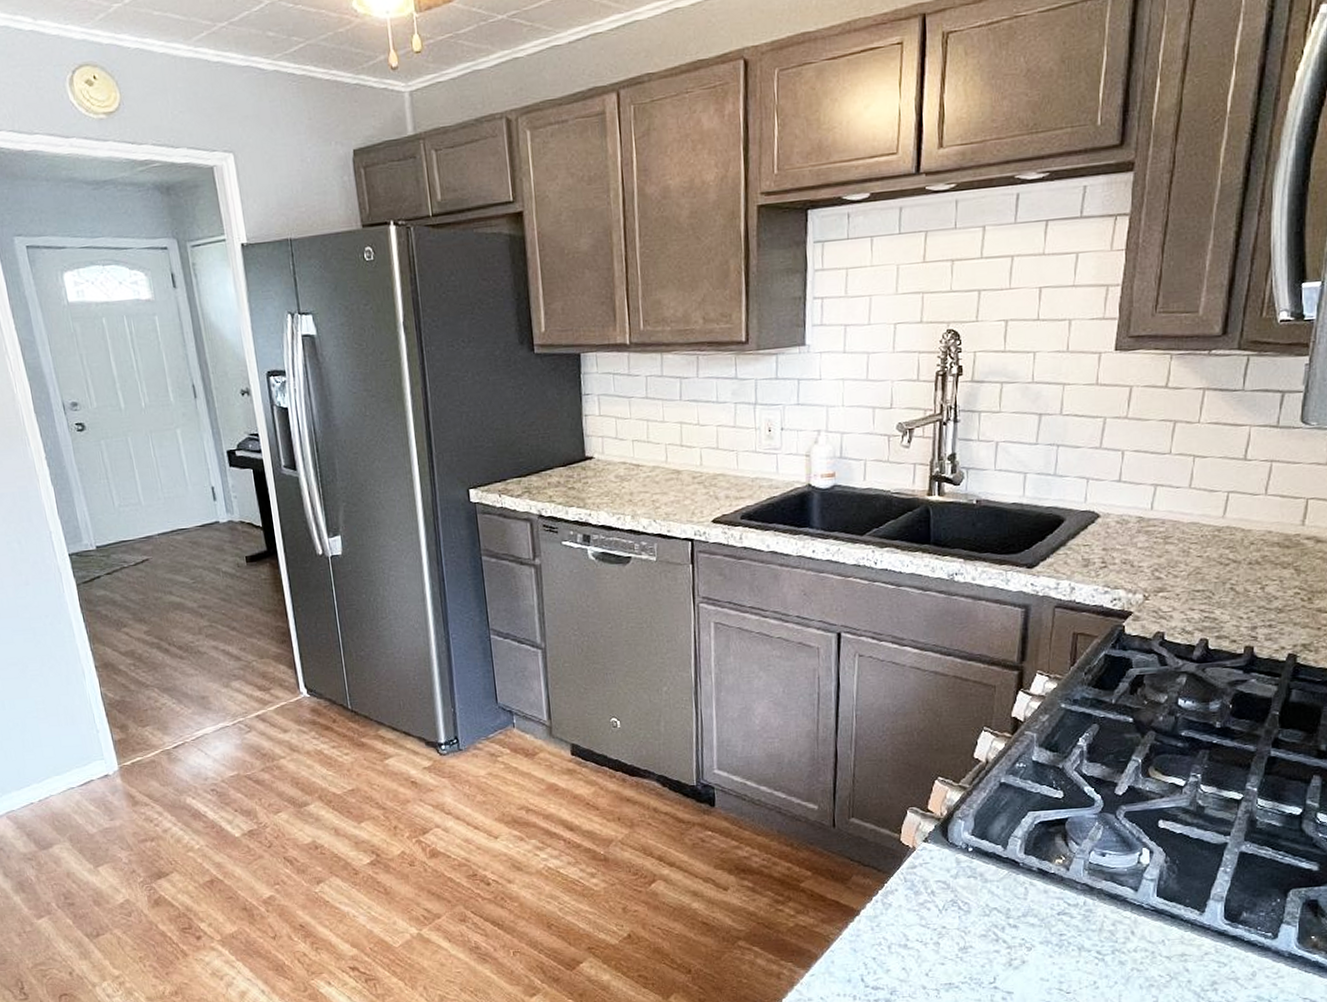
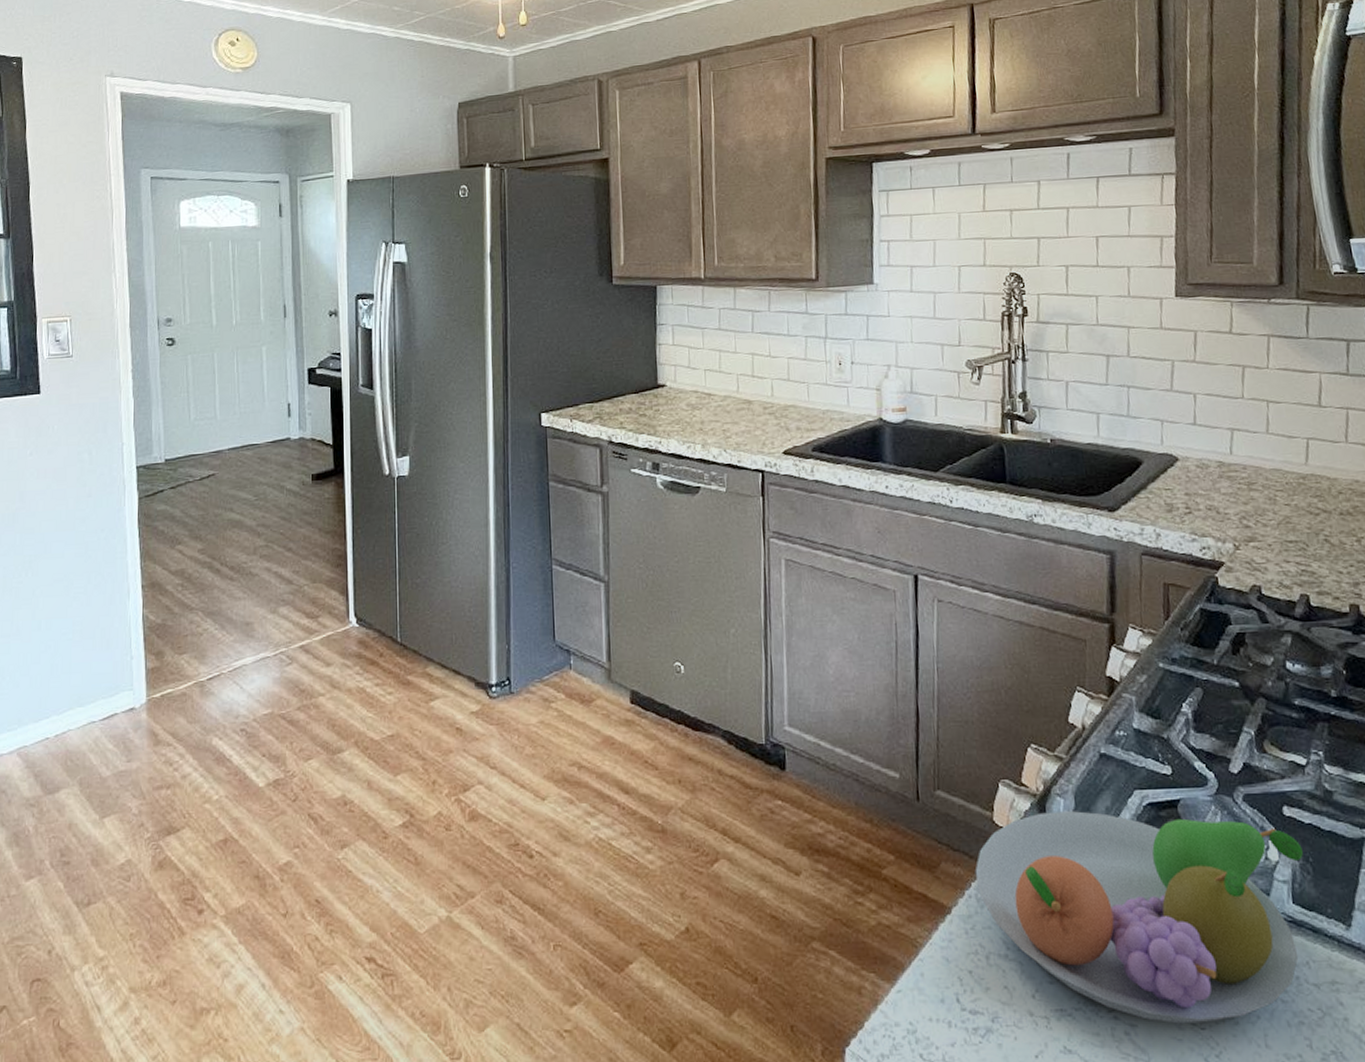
fruit bowl: none [882,830,1171,990] -> present [975,811,1303,1024]

